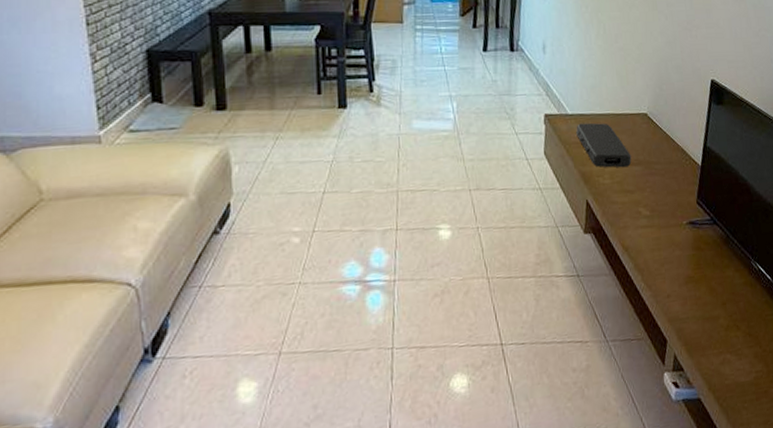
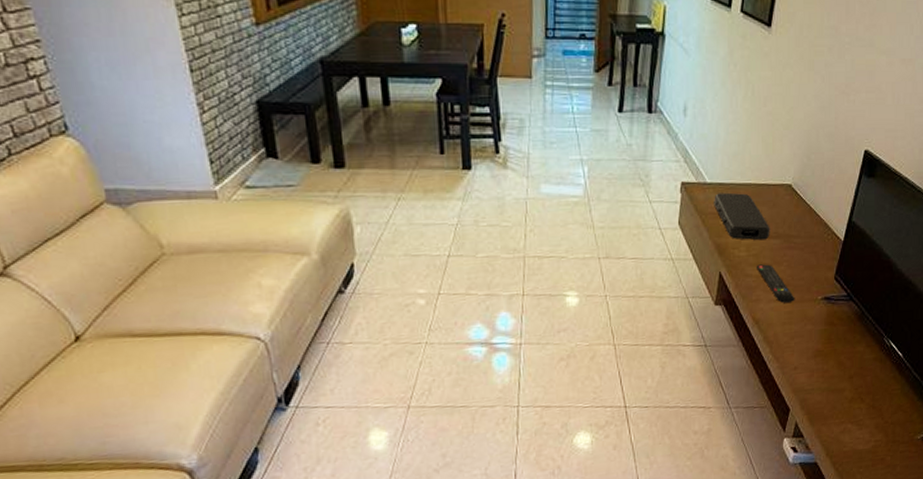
remote control: none [621,190,661,229] -> present [756,264,795,303]

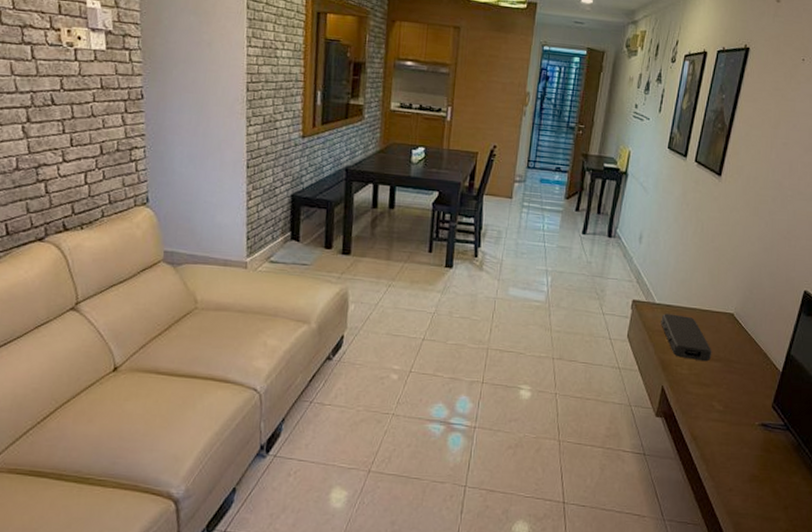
remote control: present [756,264,795,303] -> none [697,384,733,424]

